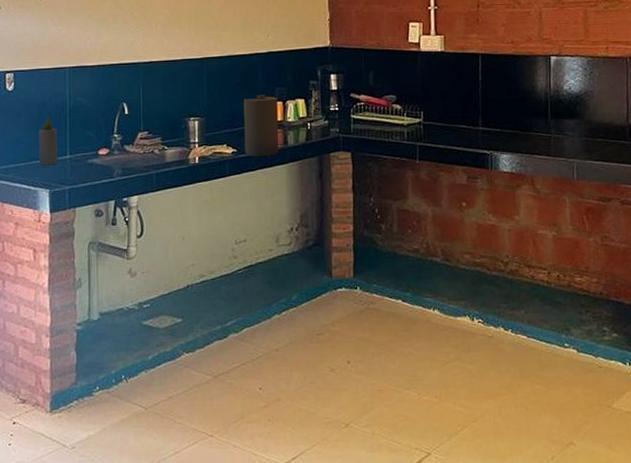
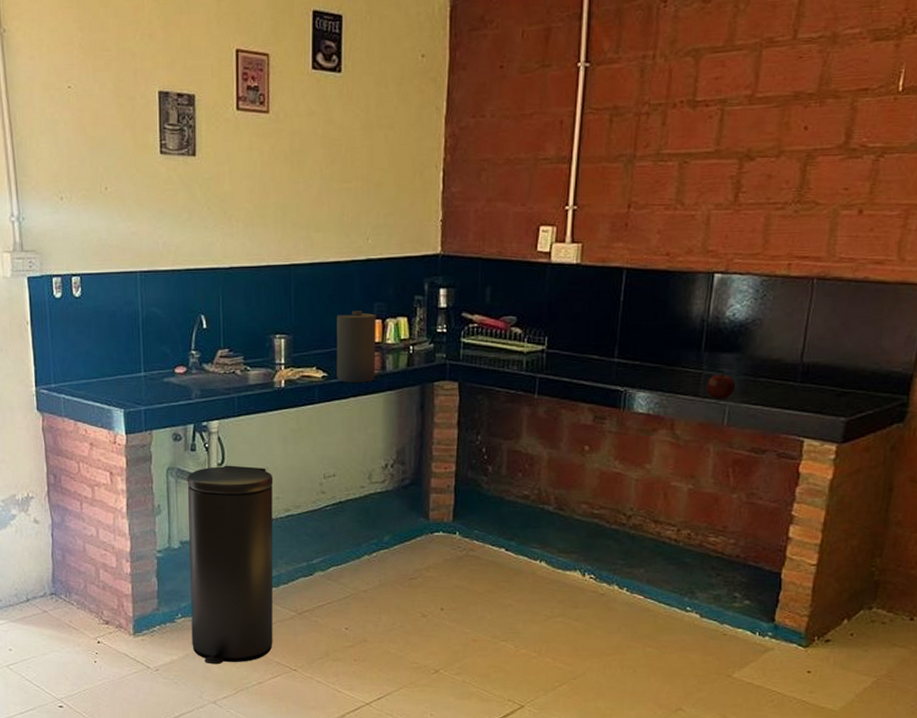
bottle: present [38,114,58,166] -> none [110,325,132,383]
pedal bin: none [107,236,190,437] -> present [187,465,274,665]
fruit: none [556,135,580,158] -> present [706,372,736,399]

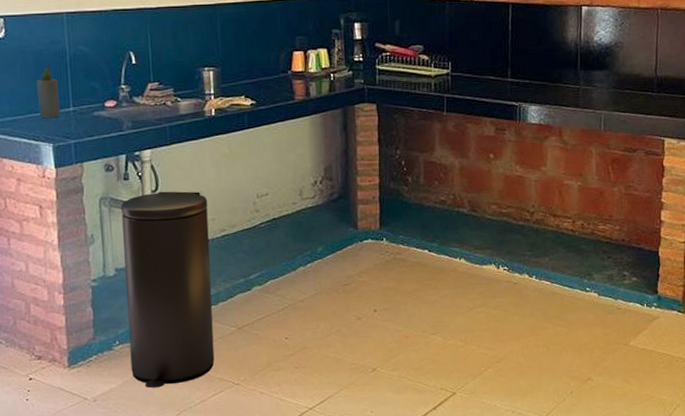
bottle: none [110,325,132,383] -> present [36,64,60,119]
paper towel holder: present [337,311,376,383] -> none [262,44,300,109]
fruit: present [706,372,736,399] -> none [584,86,608,109]

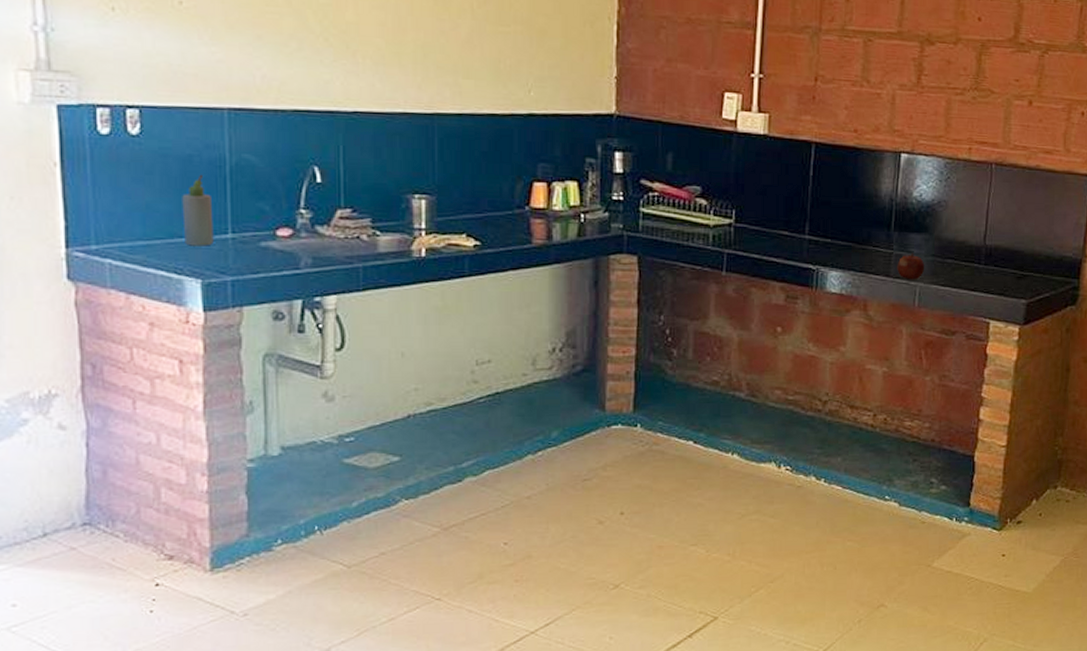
pedal bin: present [120,191,215,389] -> none [292,350,411,602]
fruit: none [584,86,608,109] -> present [897,252,925,280]

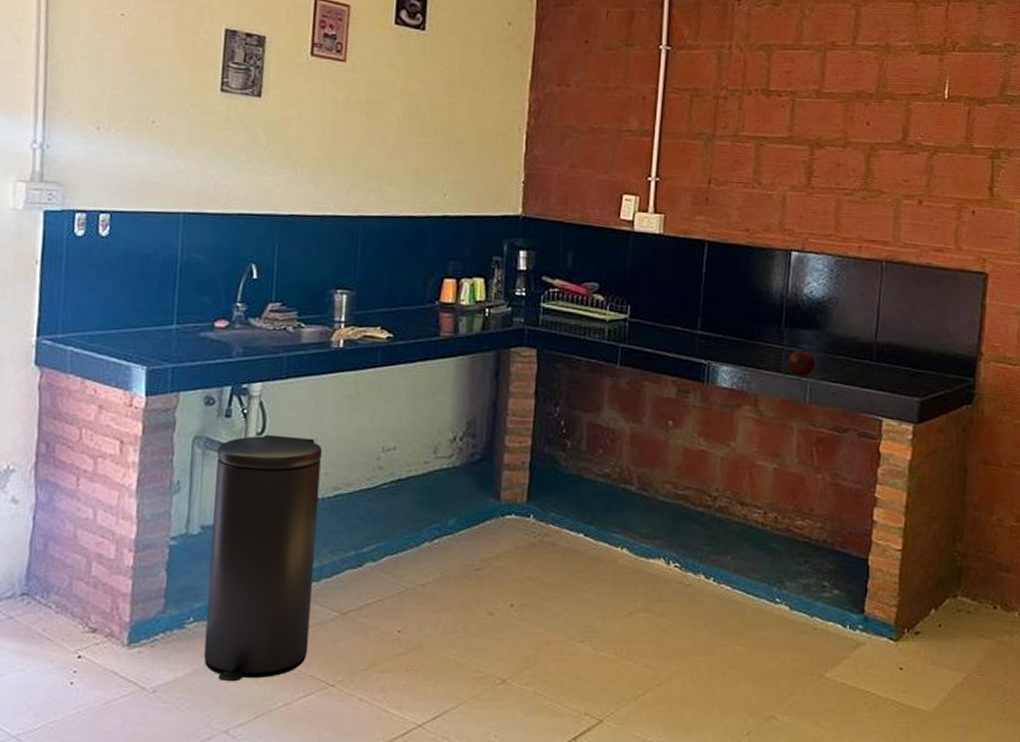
bottle: present [182,174,214,246] -> none [136,271,163,336]
pedal bin: none [292,350,411,602] -> present [204,434,323,682]

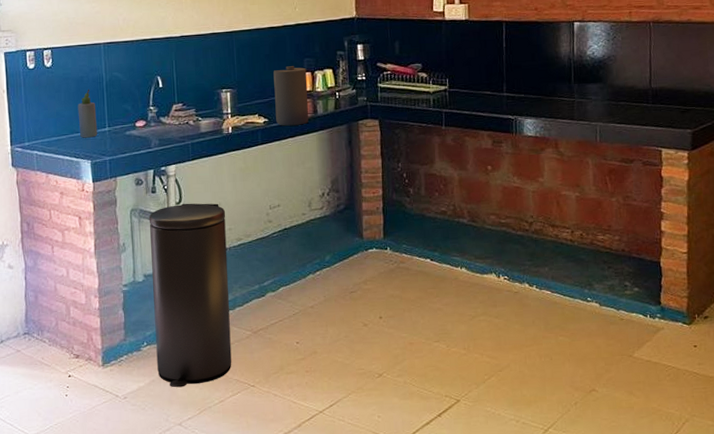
bottle: none [136,271,163,336] -> present [77,89,98,138]
paper towel holder: none [403,269,451,346] -> present [273,66,309,126]
fruit: present [788,348,816,376] -> none [579,99,603,121]

